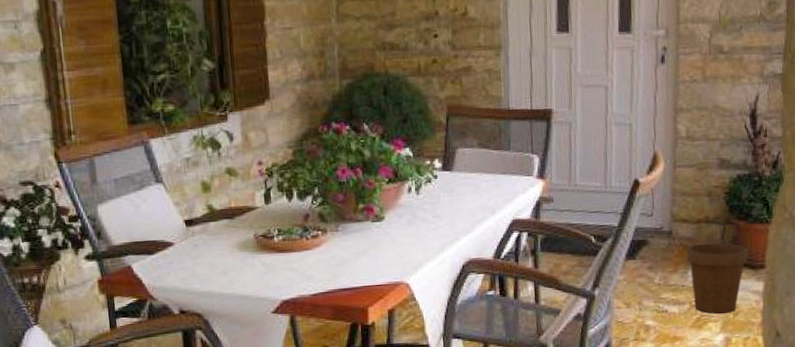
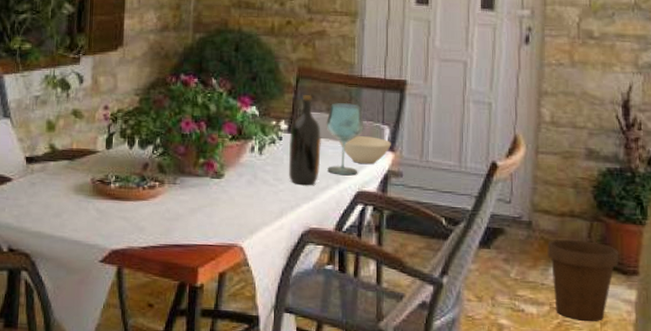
wine bottle: none [444,131,476,220] -> present [288,94,322,186]
wine glass: none [478,136,515,206] -> present [326,103,364,176]
bowl: none [492,166,541,194] -> present [340,136,391,165]

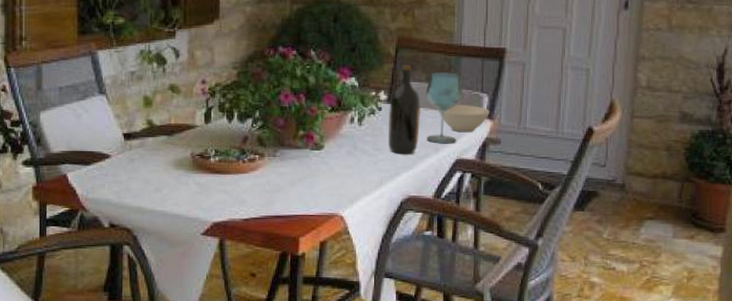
flowerpot: present [547,239,619,322] -> none [639,200,708,278]

